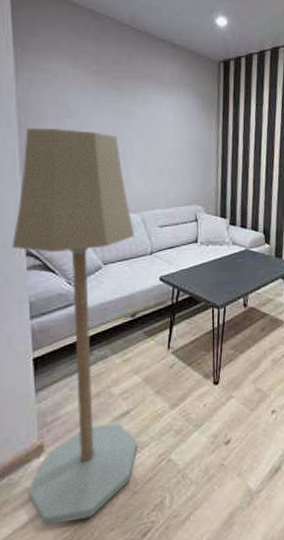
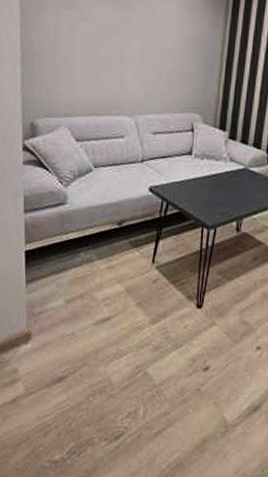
floor lamp: present [12,128,138,526] -> none [10,19,127,409]

